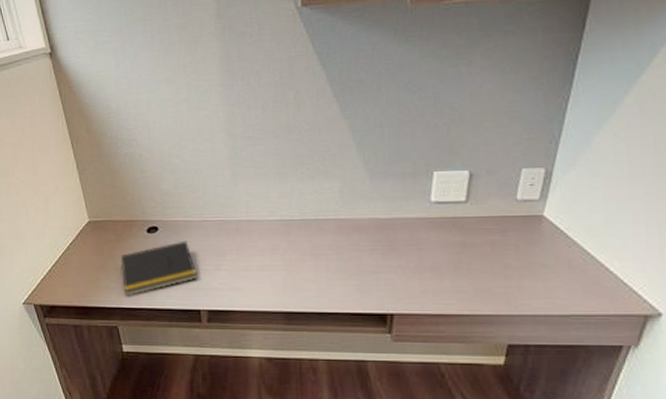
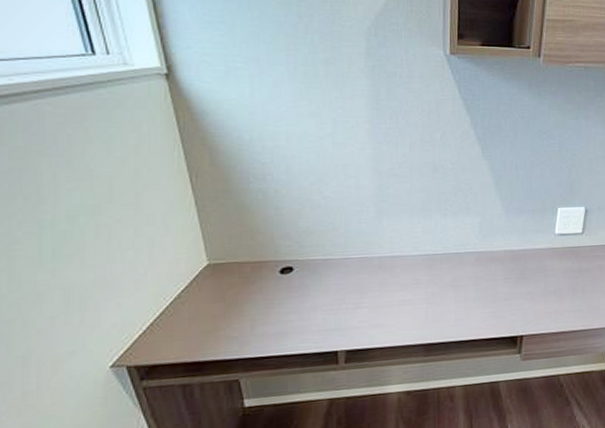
notepad: present [120,240,197,296] -> none [246,280,336,345]

